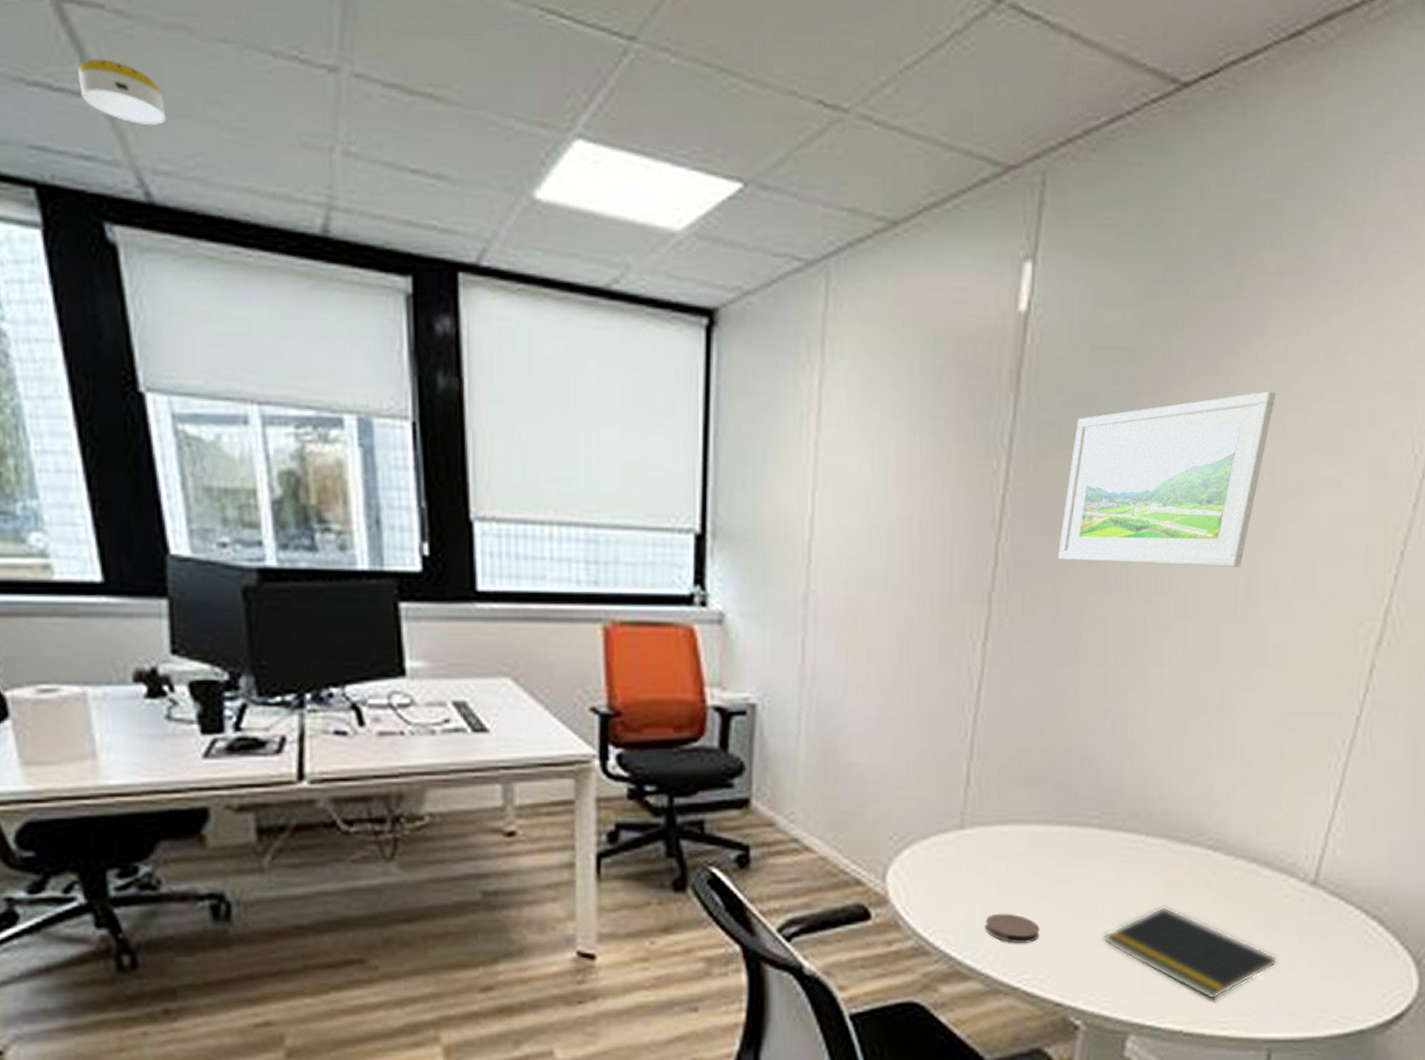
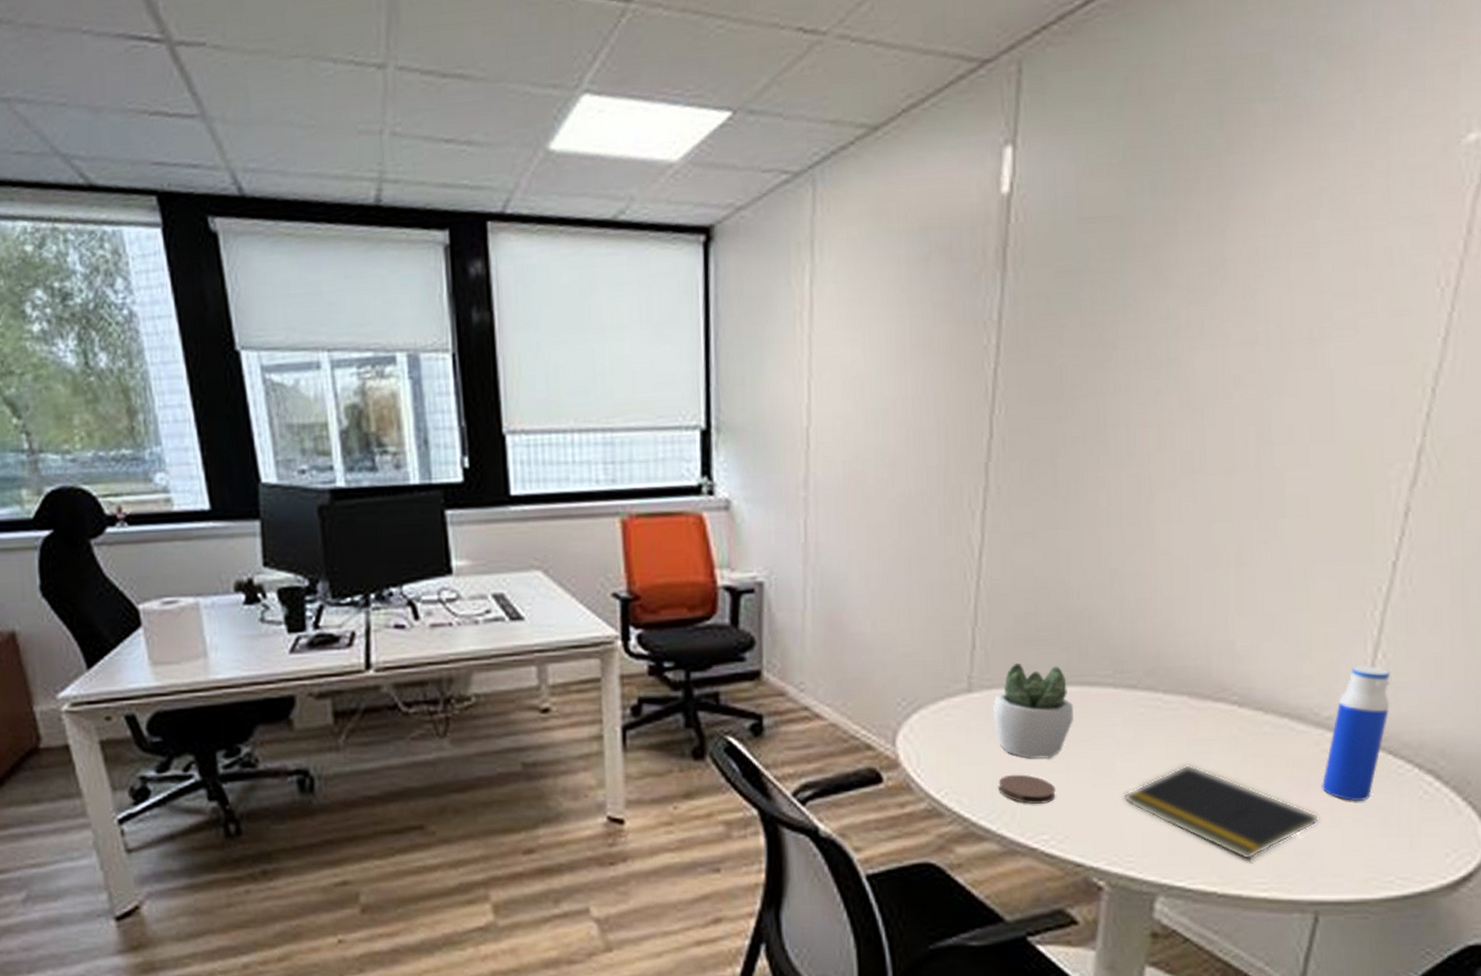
smoke detector: present [77,58,166,125] -> none [186,85,253,134]
succulent plant: none [983,800,1062,899] -> present [992,662,1075,760]
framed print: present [1058,391,1276,567] -> none [1054,240,1278,426]
water bottle: none [1282,815,1347,944] -> present [1322,665,1390,801]

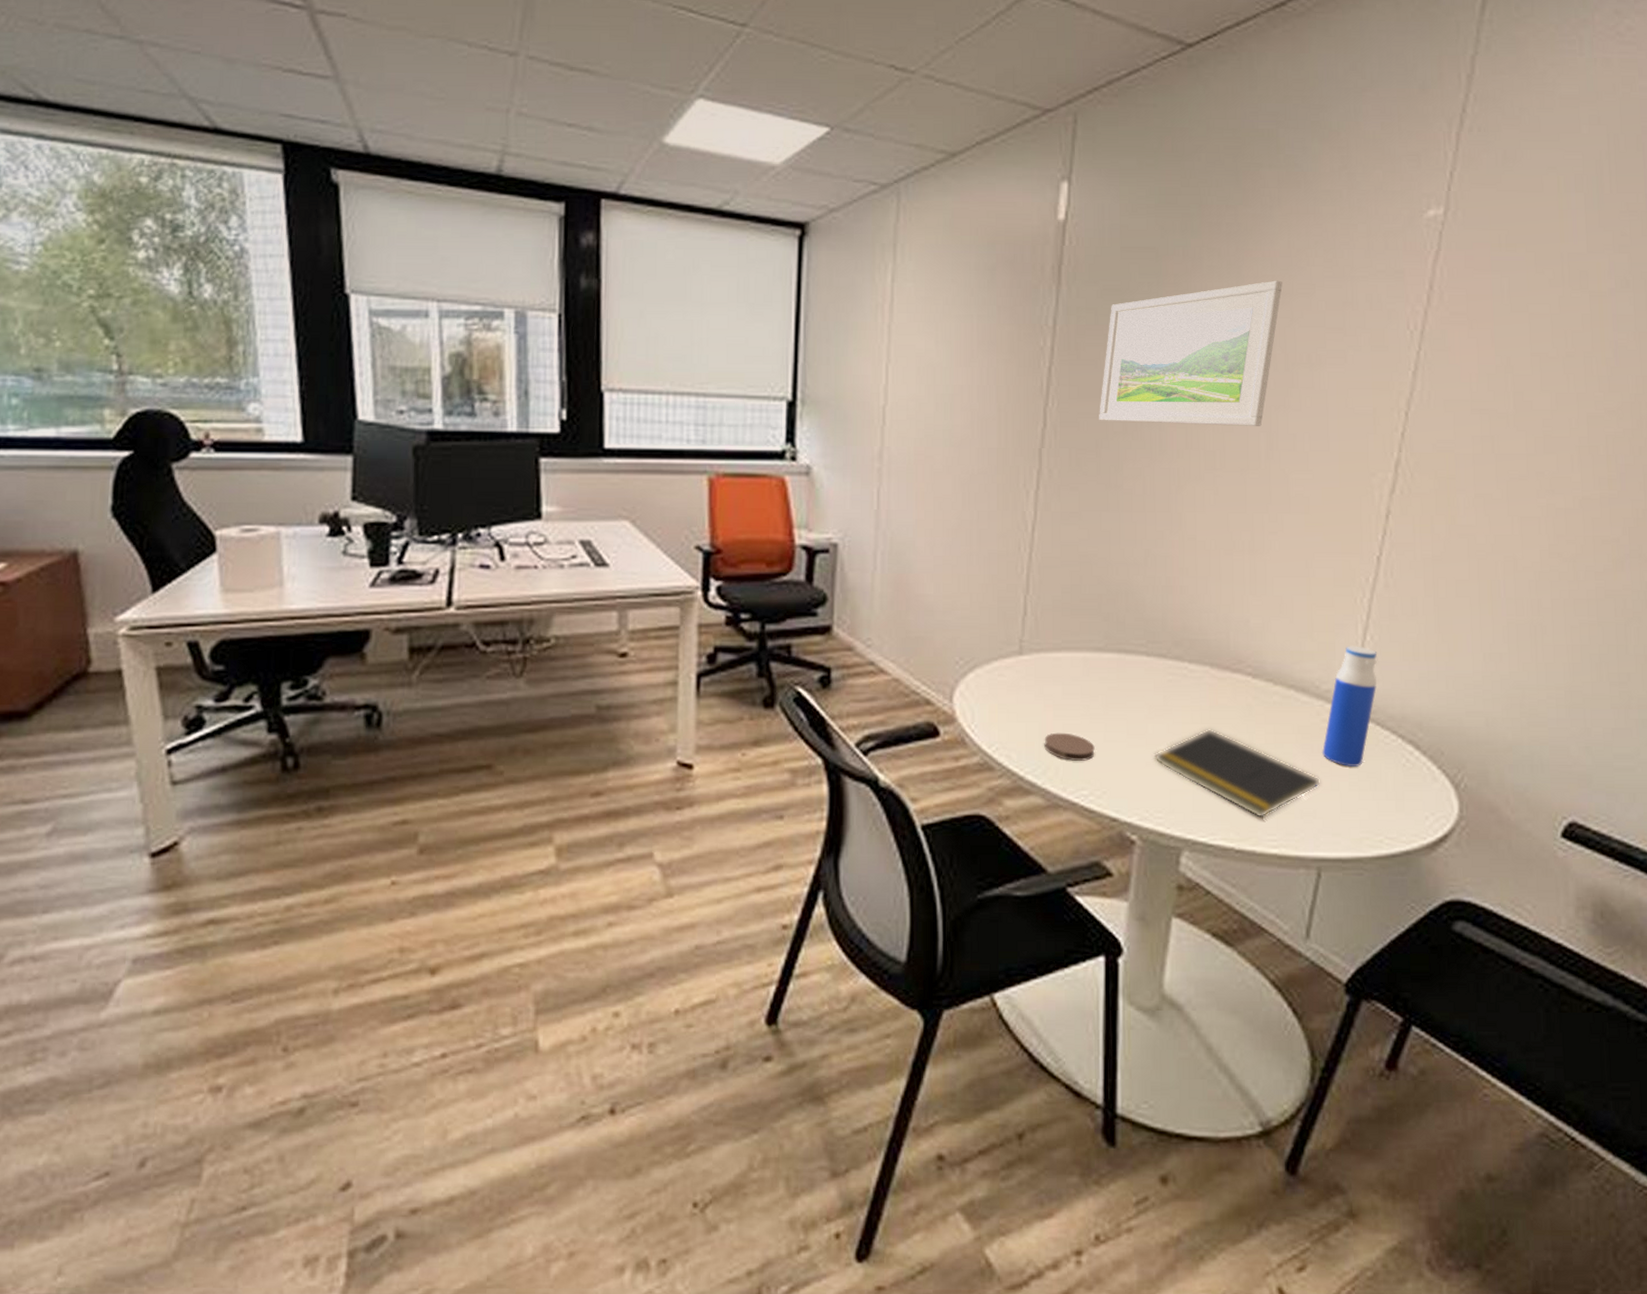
succulent plant: present [992,662,1075,760] -> none [1040,629,1112,720]
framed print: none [1054,240,1278,426] -> present [1099,280,1282,426]

